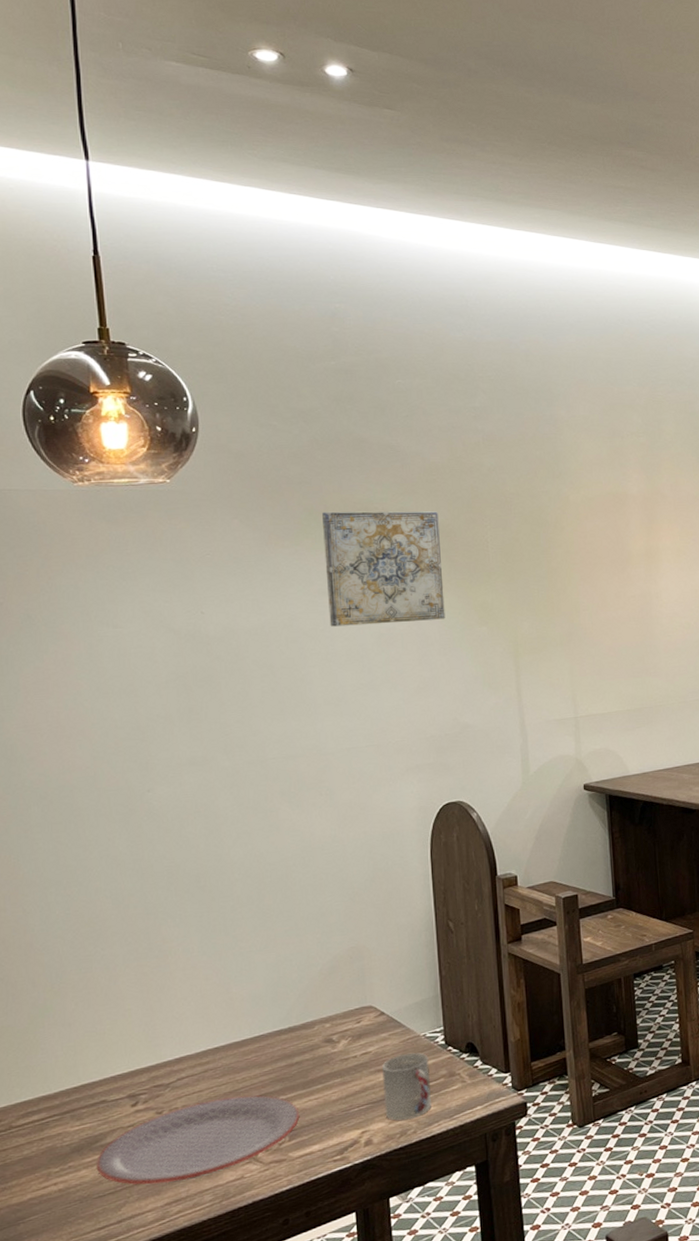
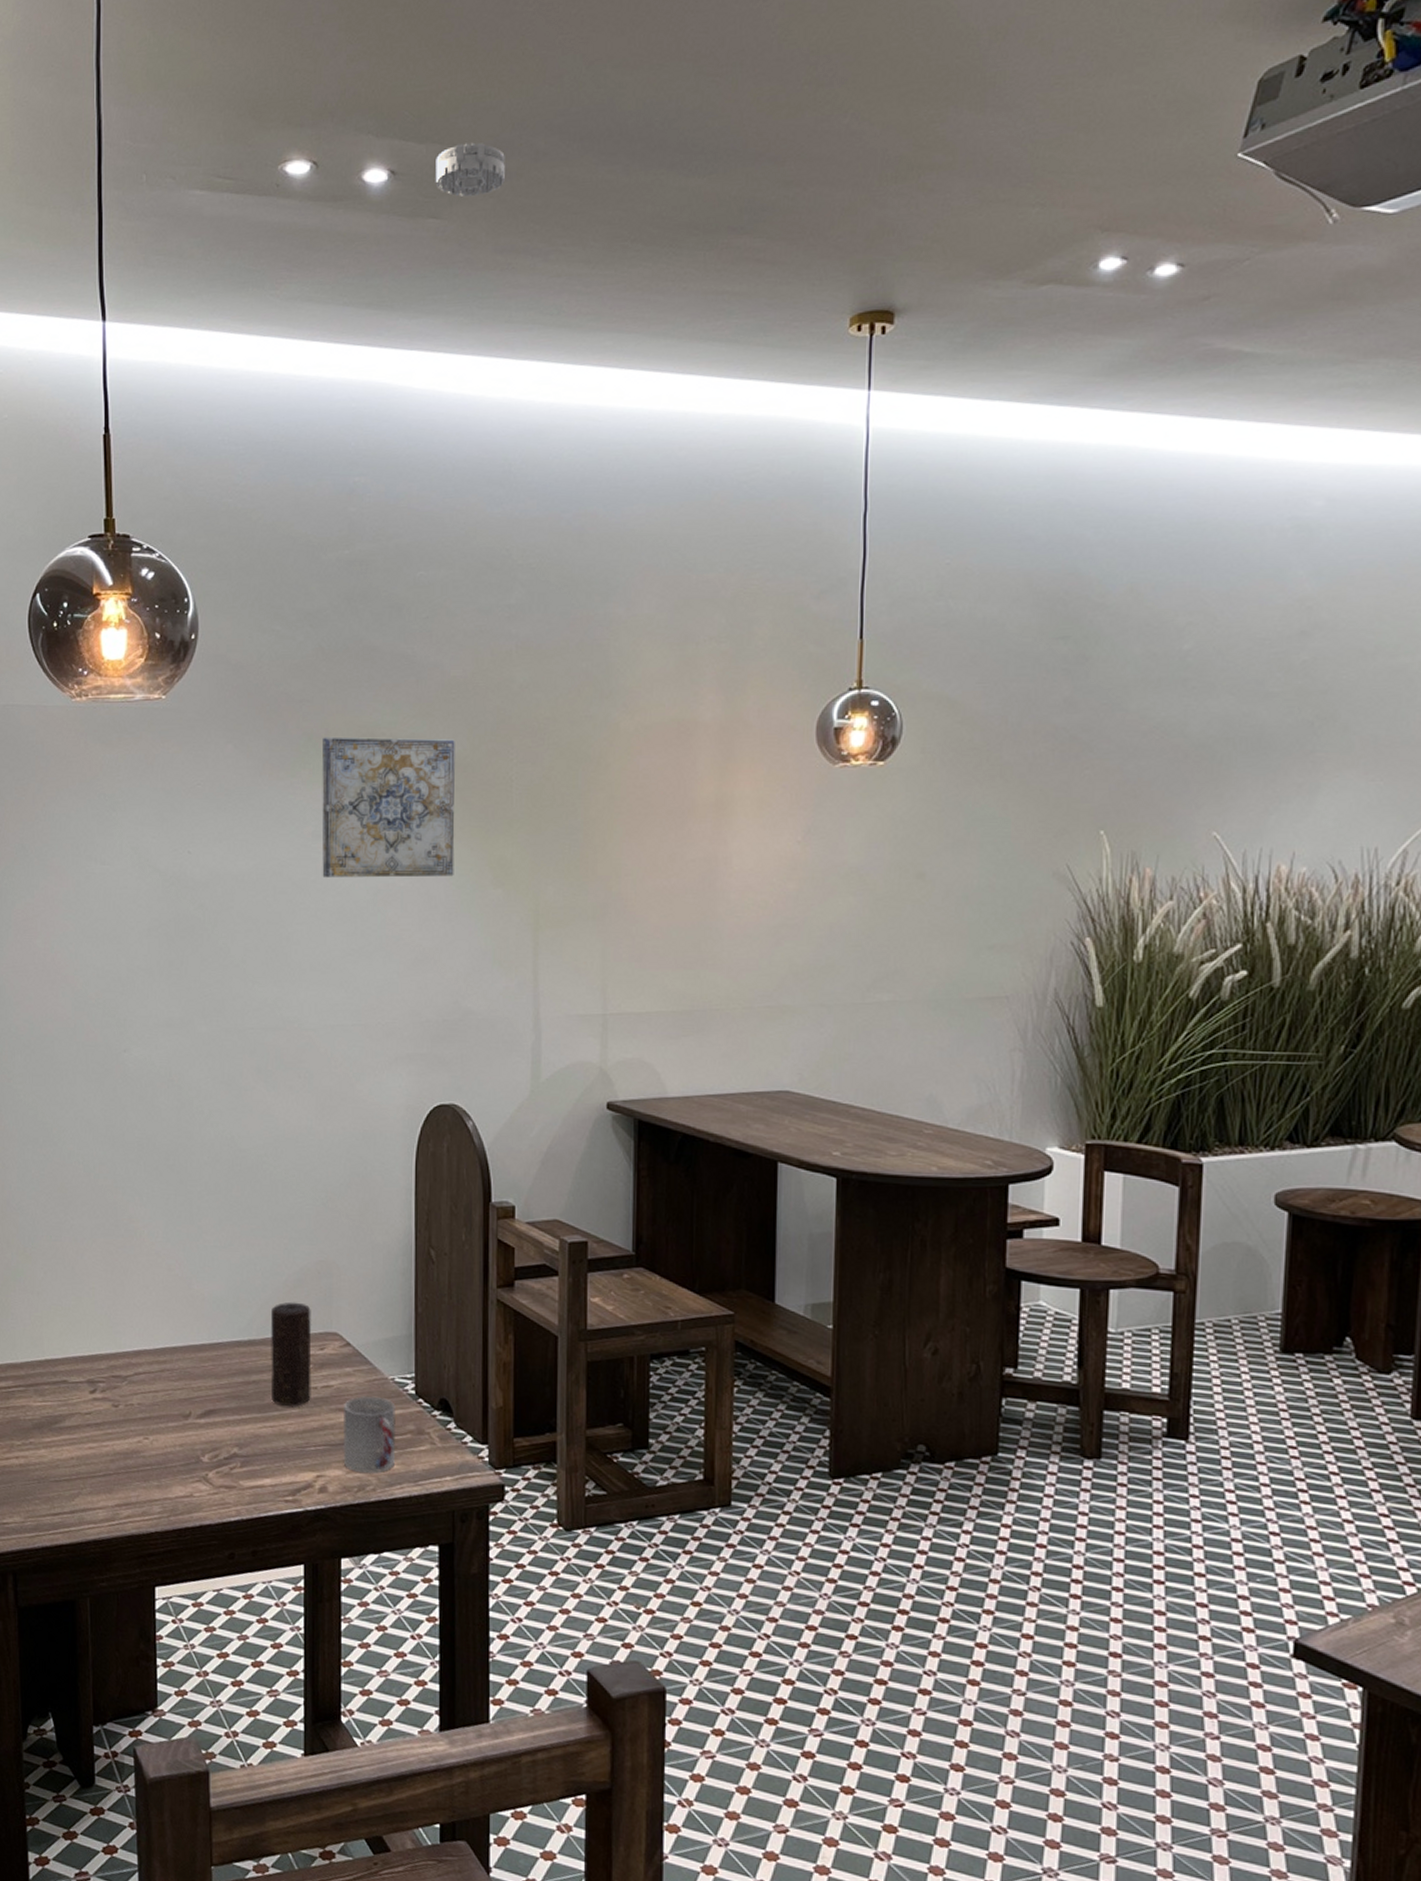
plate: present [96,1095,300,1185] -> none [54,1403,253,1485]
candle: none [309,986,352,1079] -> present [271,1302,312,1407]
smoke detector: none [387,55,445,97] -> present [435,142,505,197]

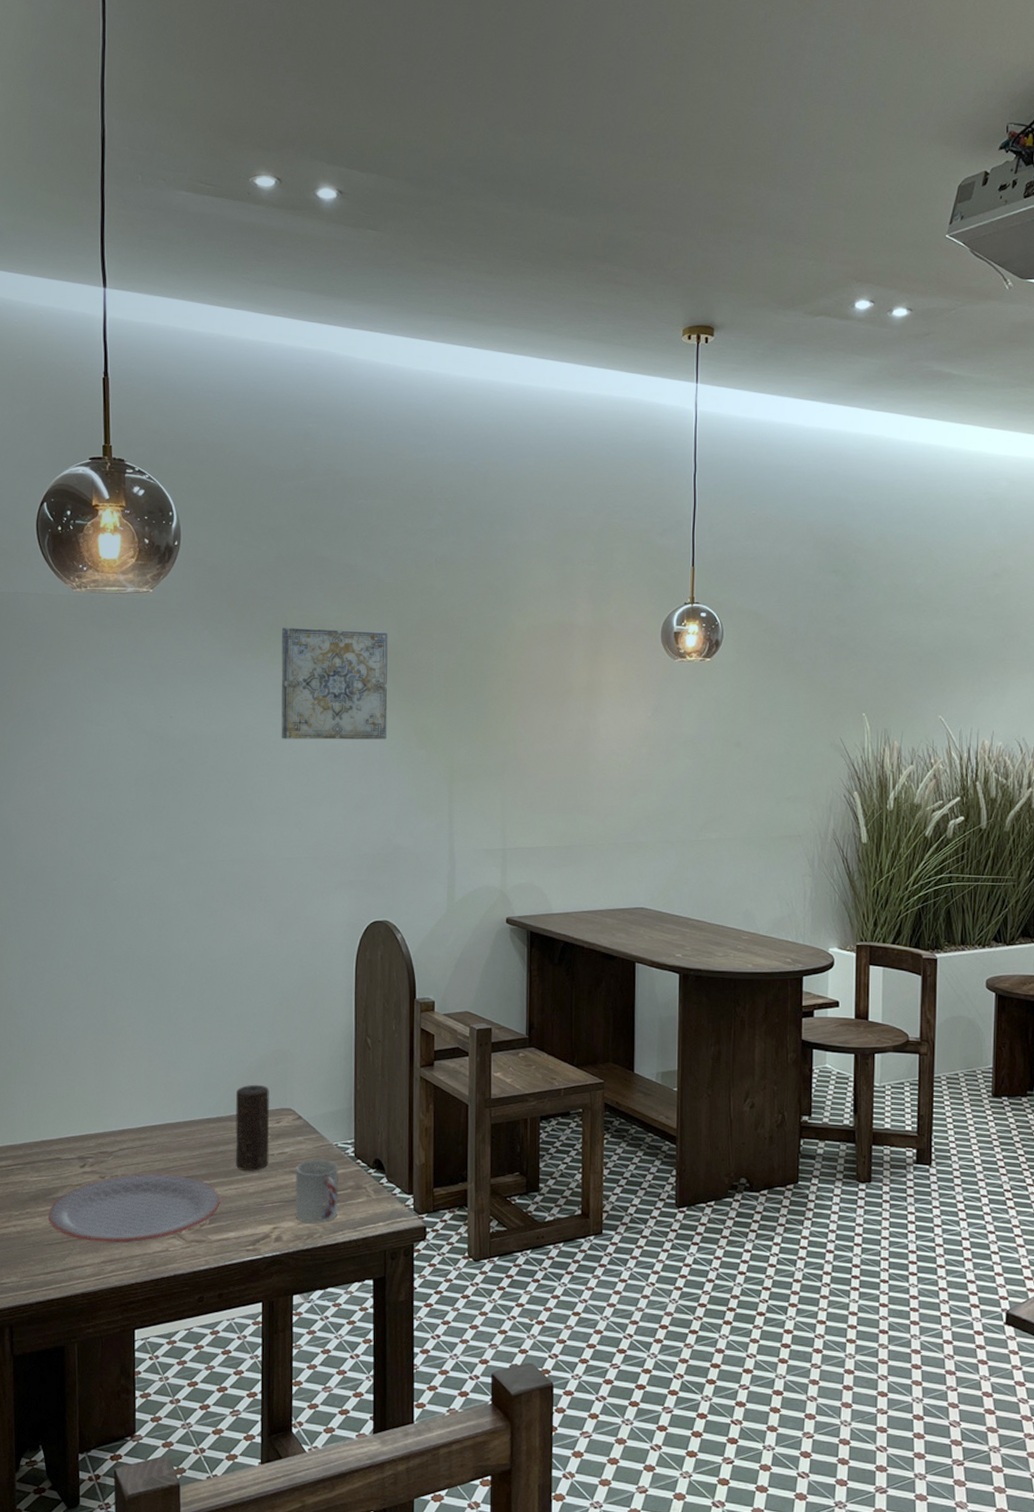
plate: none [54,1403,253,1485] -> present [48,1173,220,1243]
smoke detector: present [435,142,505,197] -> none [374,175,427,216]

